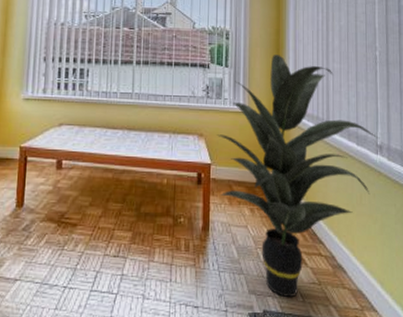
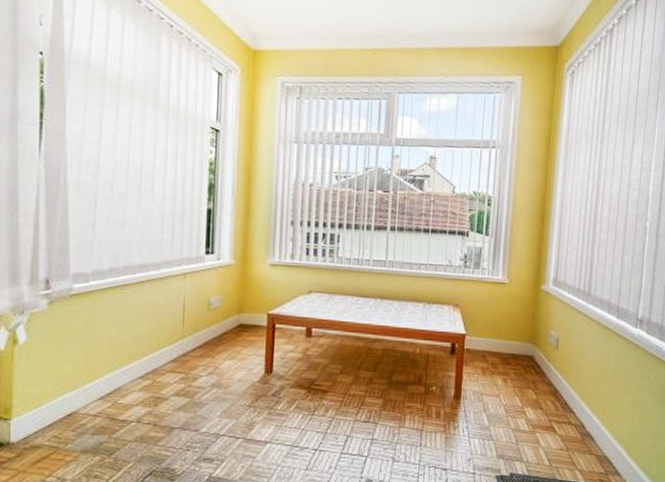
indoor plant: present [216,55,380,298] -> none [472,223,641,463]

